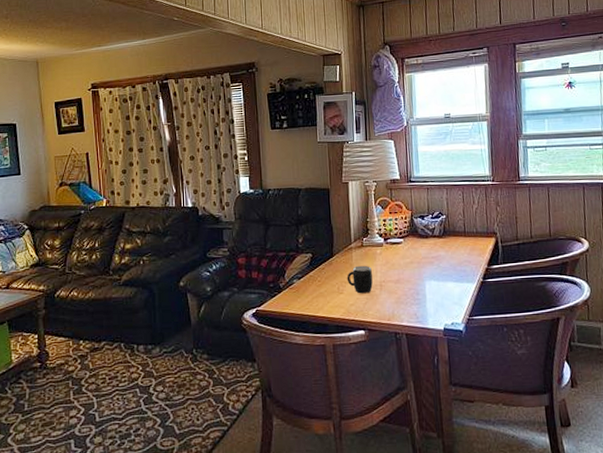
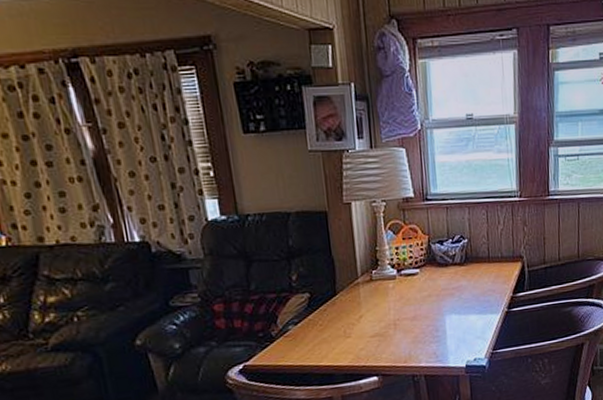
mug: present [346,265,373,294] -> none [354,302,386,336]

